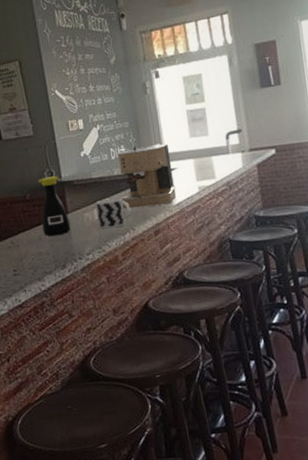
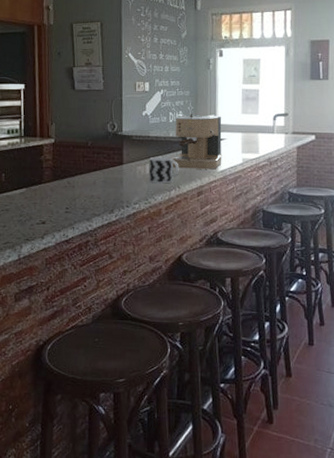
bottle: present [38,176,71,237] -> none [98,129,124,183]

